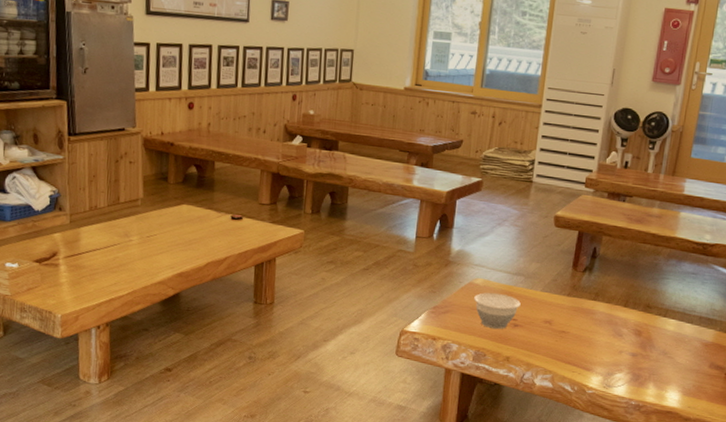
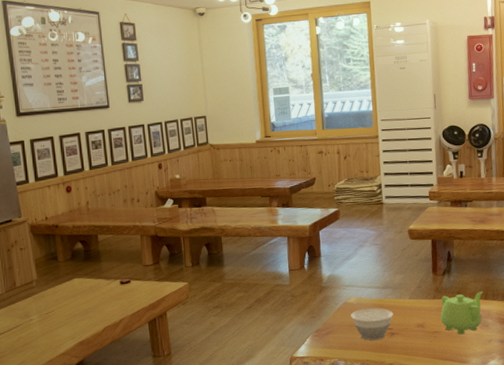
teapot: none [571,294,624,340] -> present [440,291,483,335]

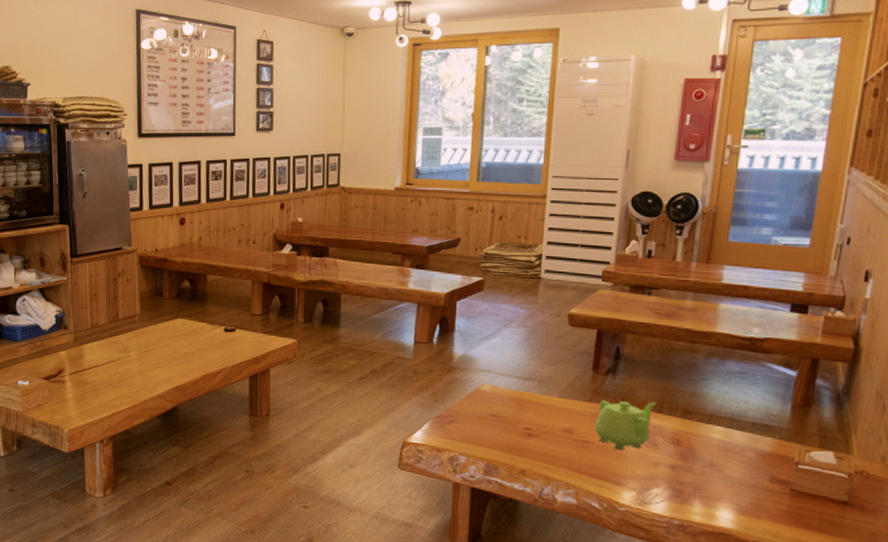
bowl: present [351,307,393,341] -> none [481,399,535,439]

